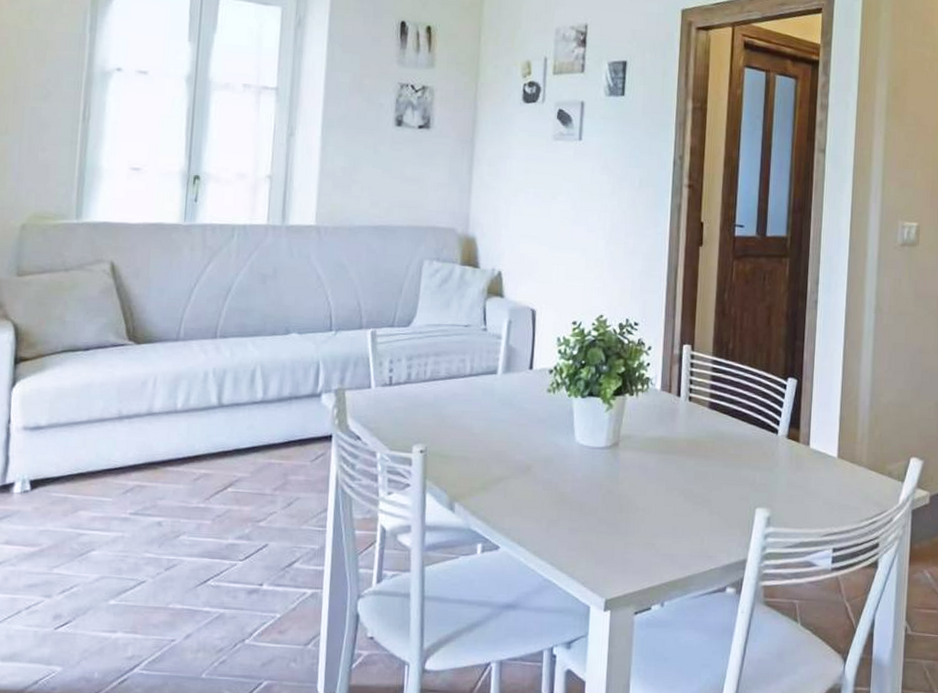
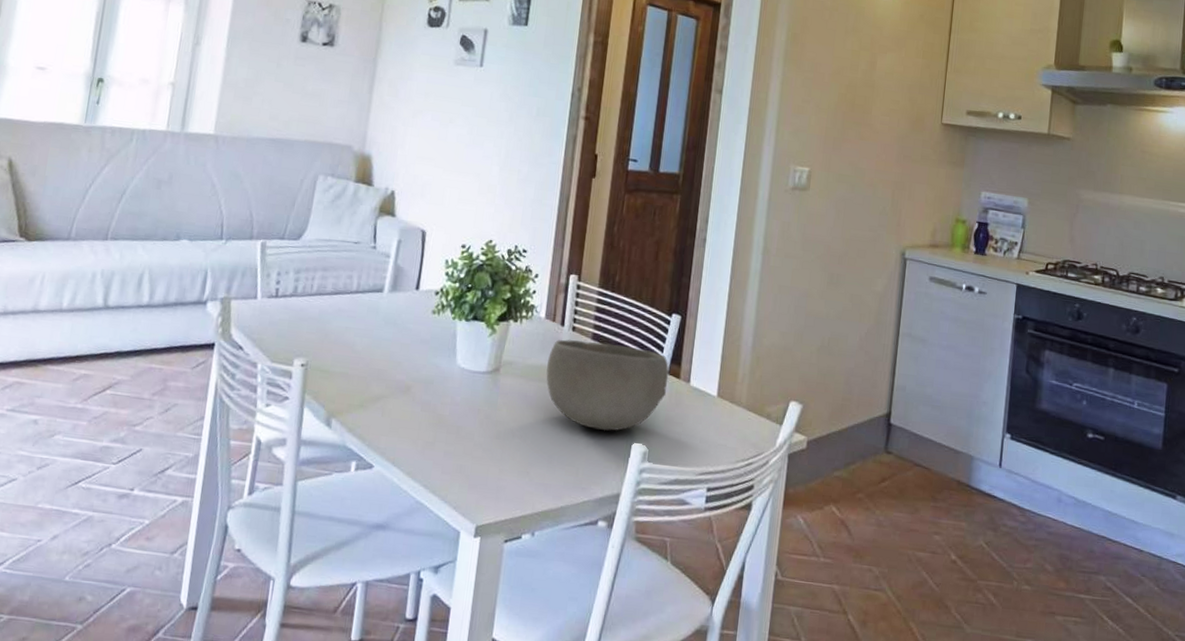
bowl: none [665,410,788,499] -> present [546,339,669,431]

